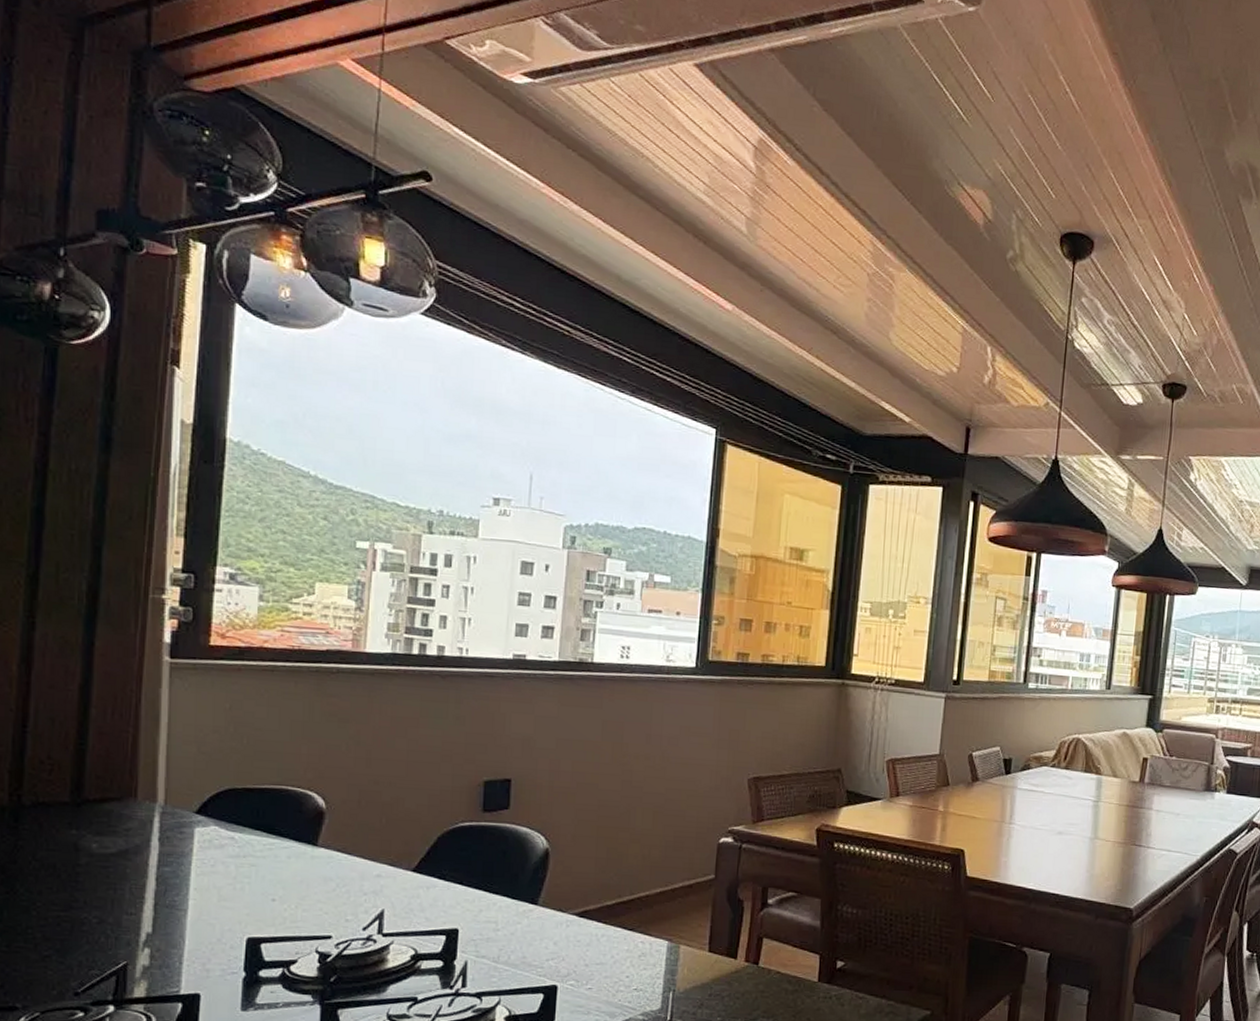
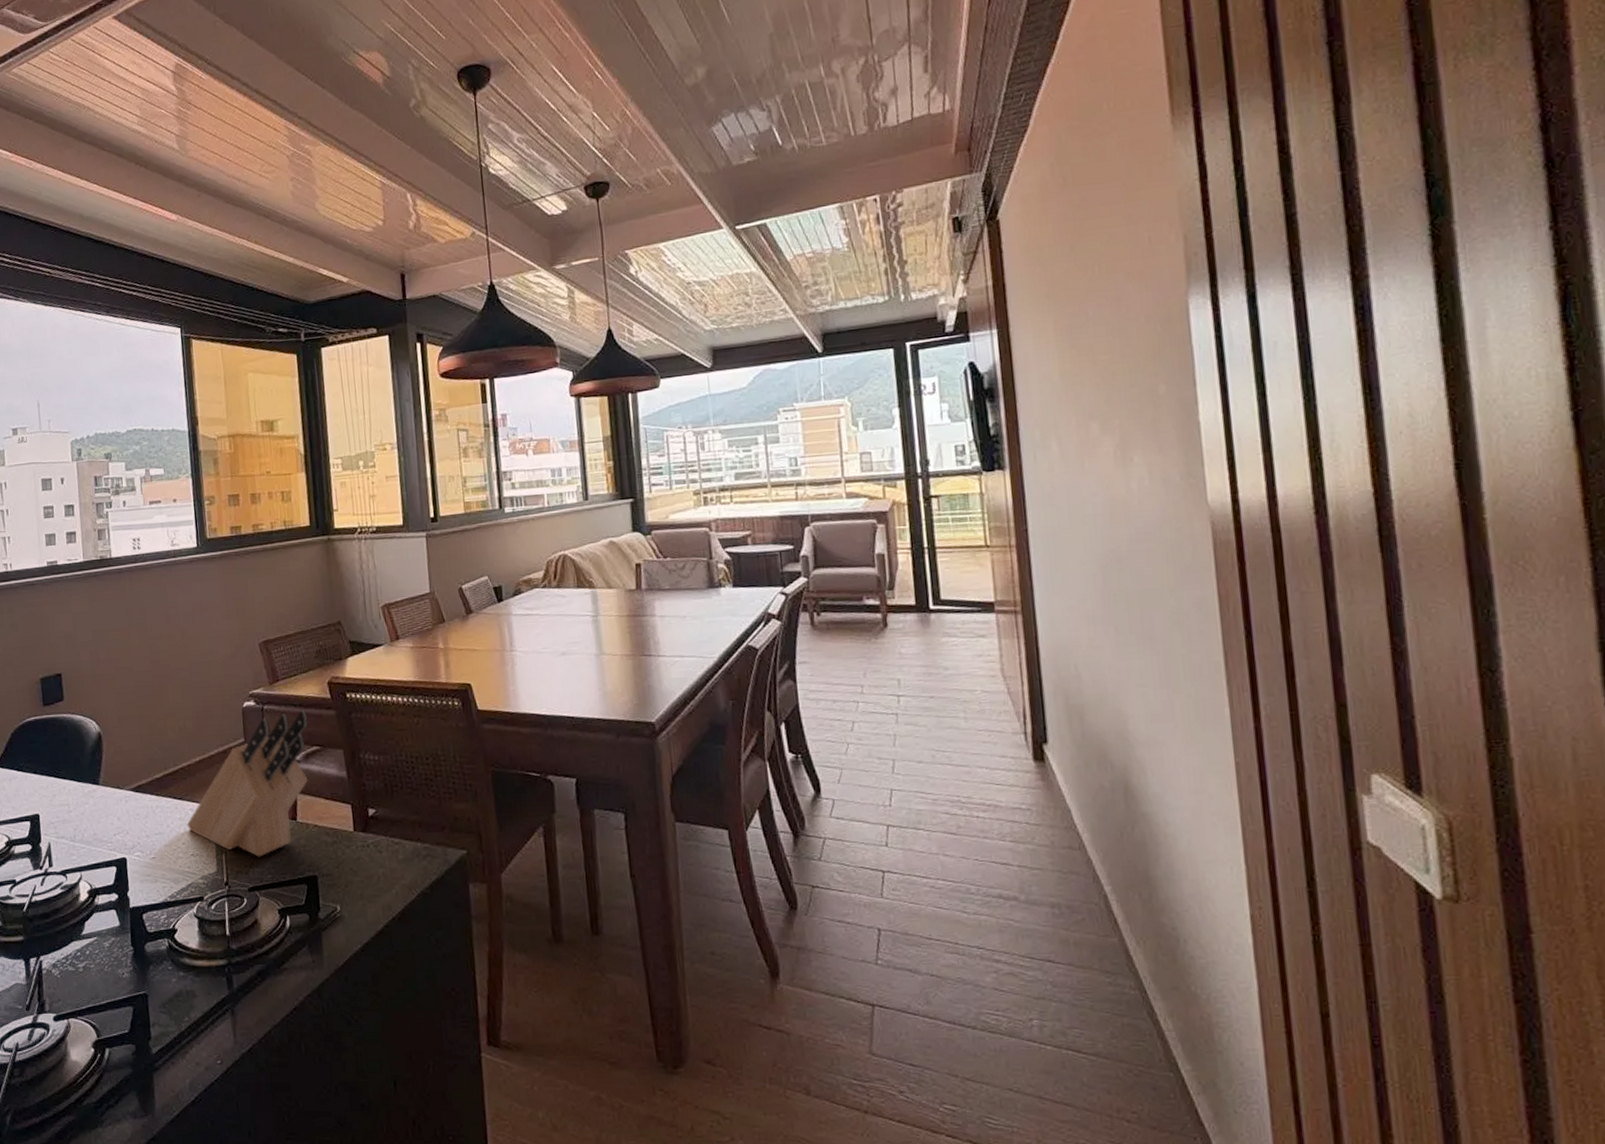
knife block: none [634,854,789,998] -> present [186,710,309,857]

